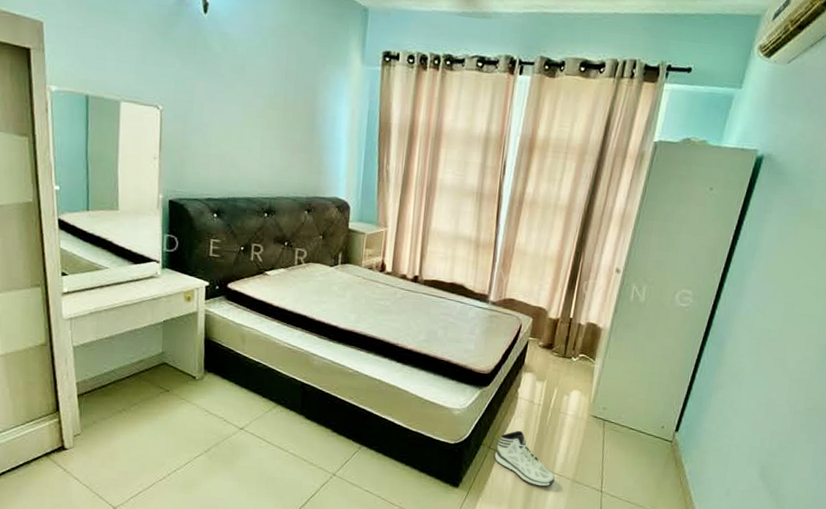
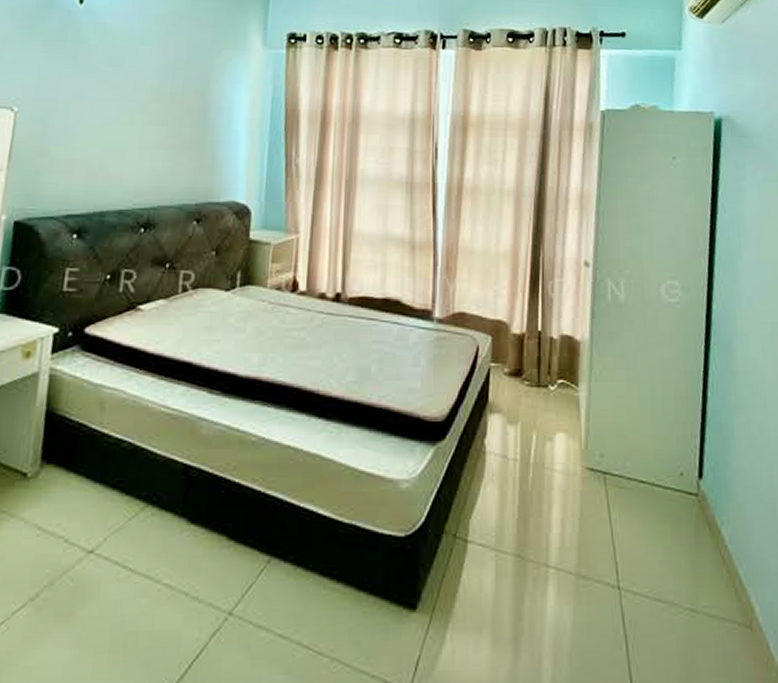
sneaker: present [494,430,555,487] -> none [463,503,552,592]

